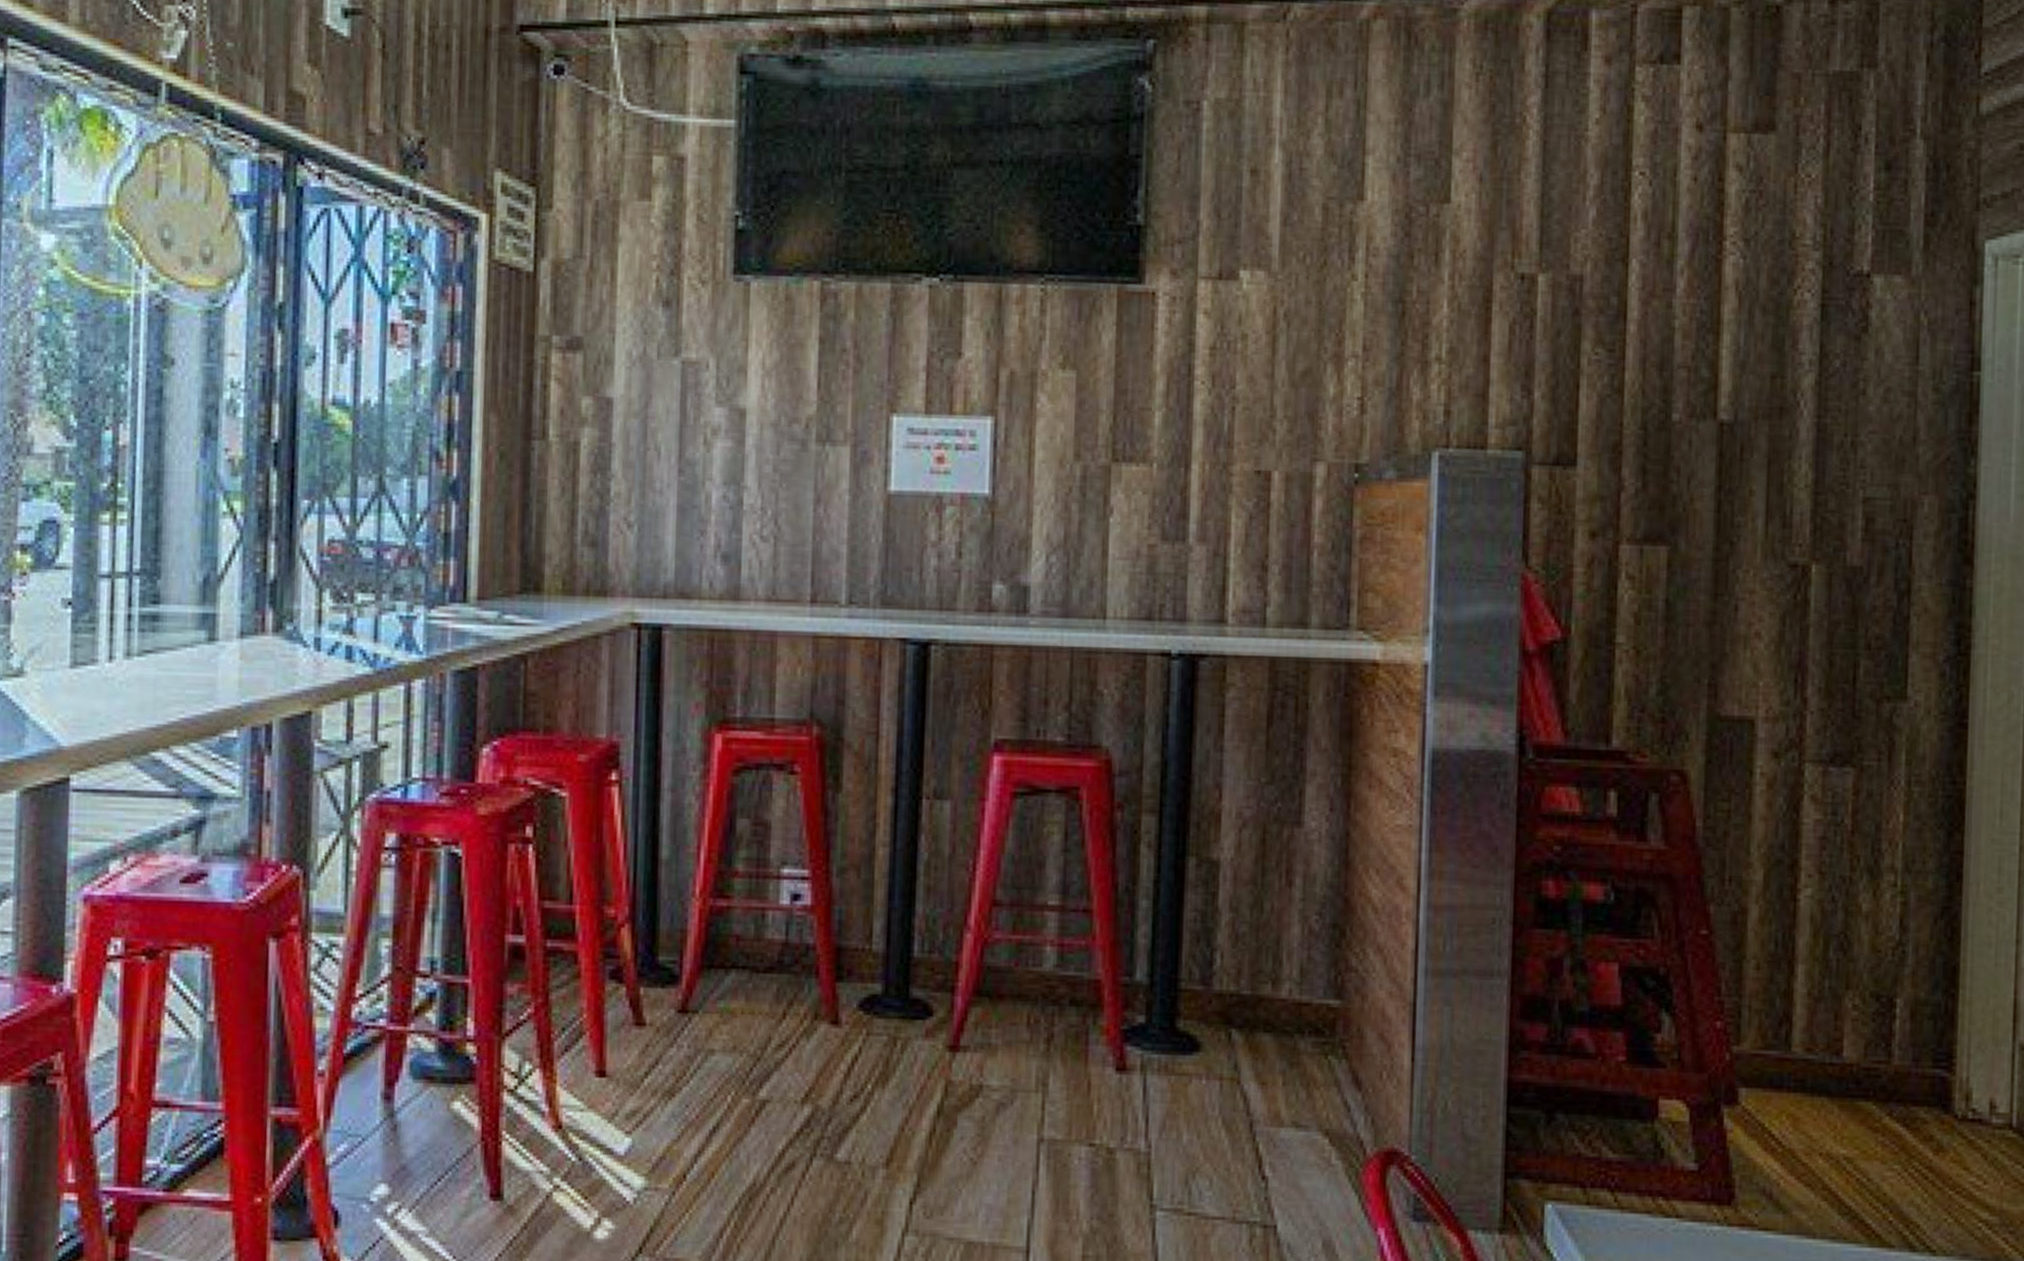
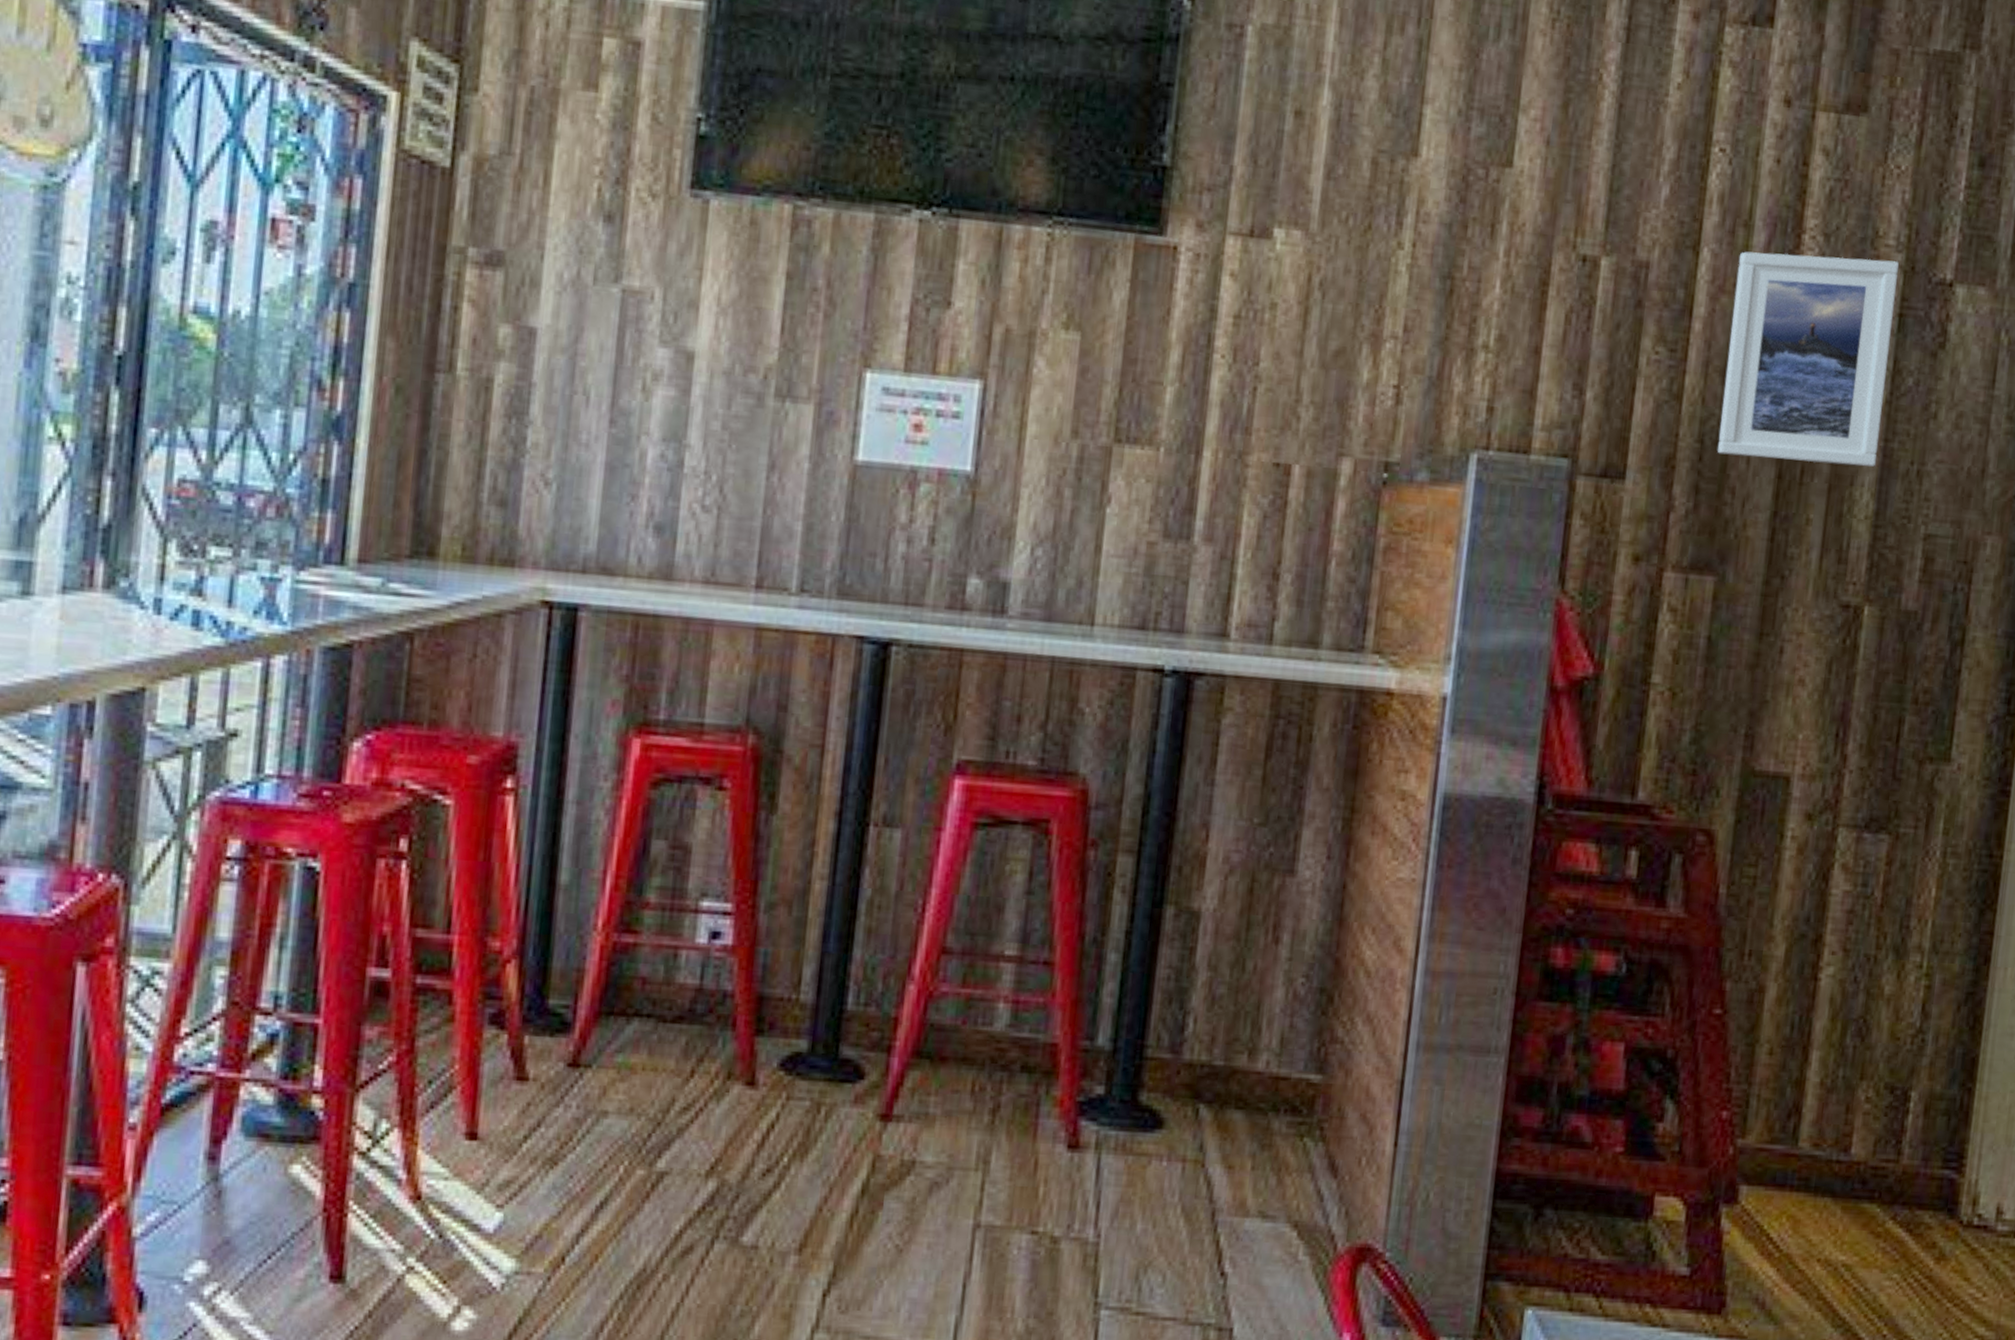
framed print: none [1661,258,1818,441] -> present [1718,251,1900,467]

